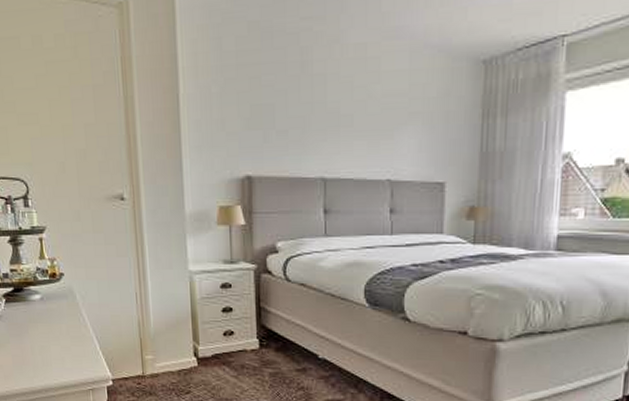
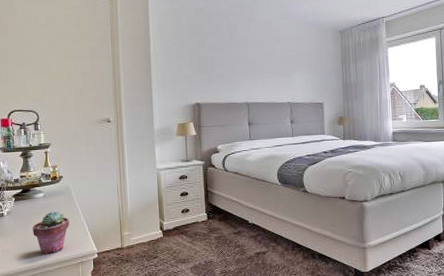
potted succulent: none [29,320,75,375] -> present [32,211,70,254]

